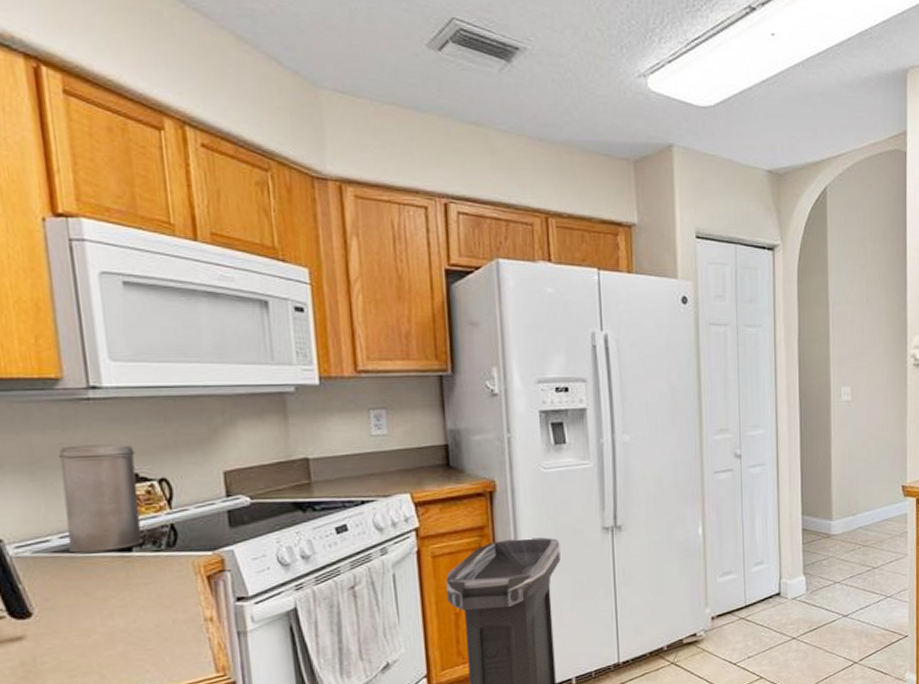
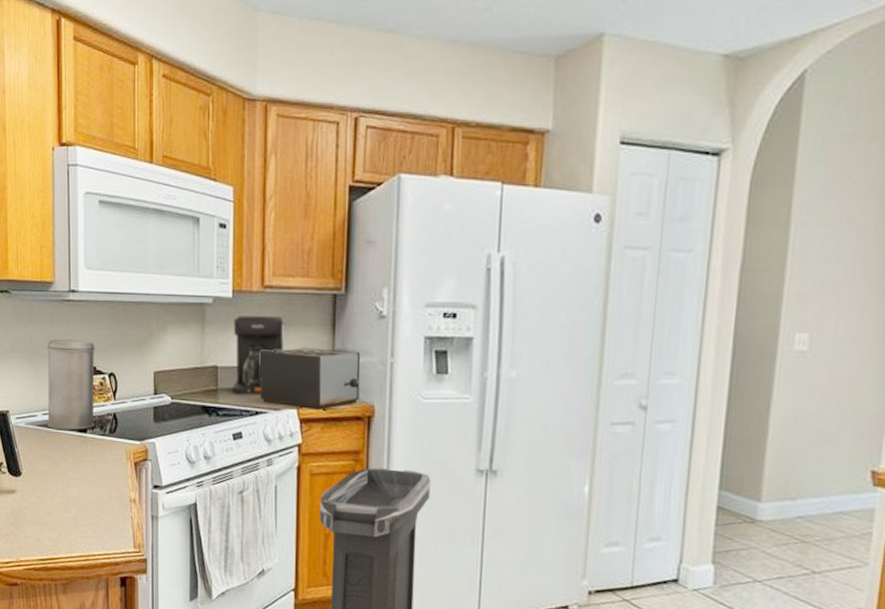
coffee maker: none [323,400,388,486] -> present [232,315,284,395]
toaster: none [361,429,478,492] -> present [260,347,361,410]

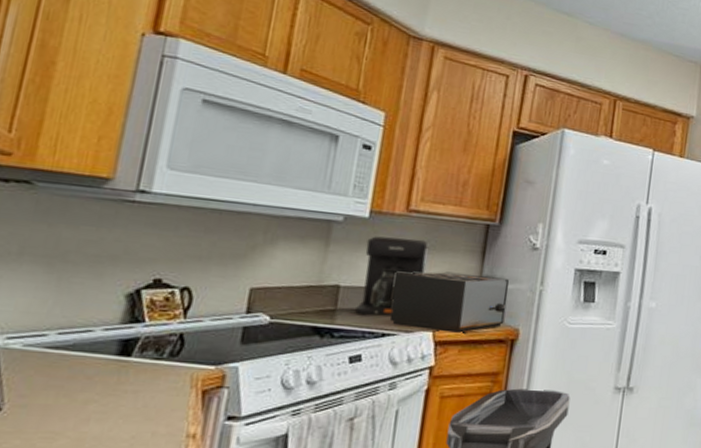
canister: present [46,339,95,431] -> none [62,243,166,354]

